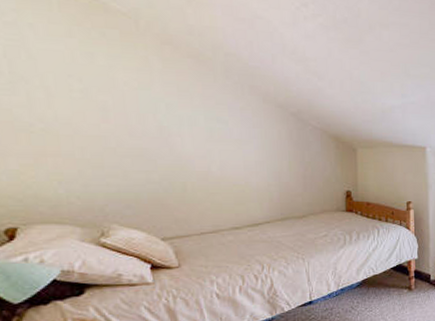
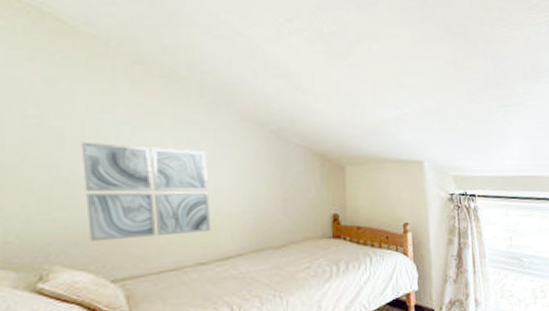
wall art: none [124,116,241,205] -> present [81,141,210,242]

